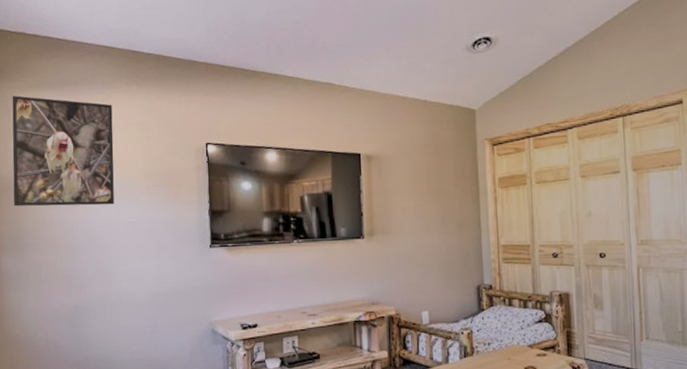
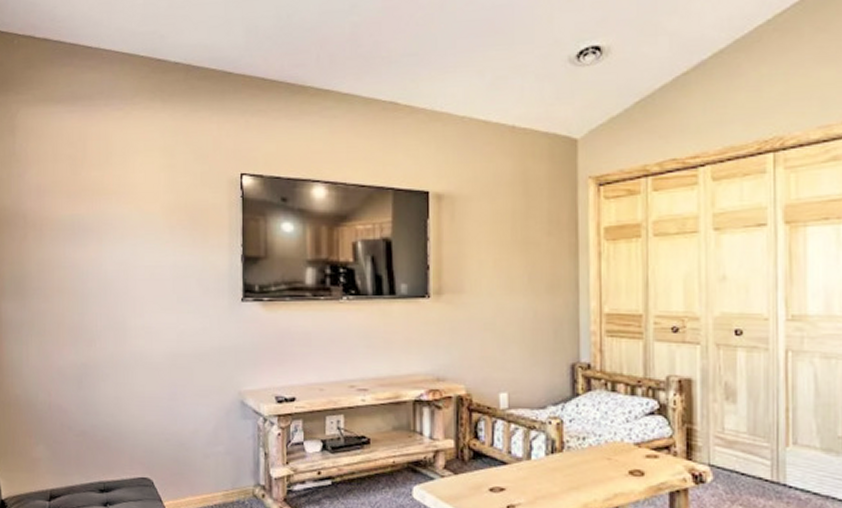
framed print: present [12,95,114,207] -> none [17,111,132,245]

